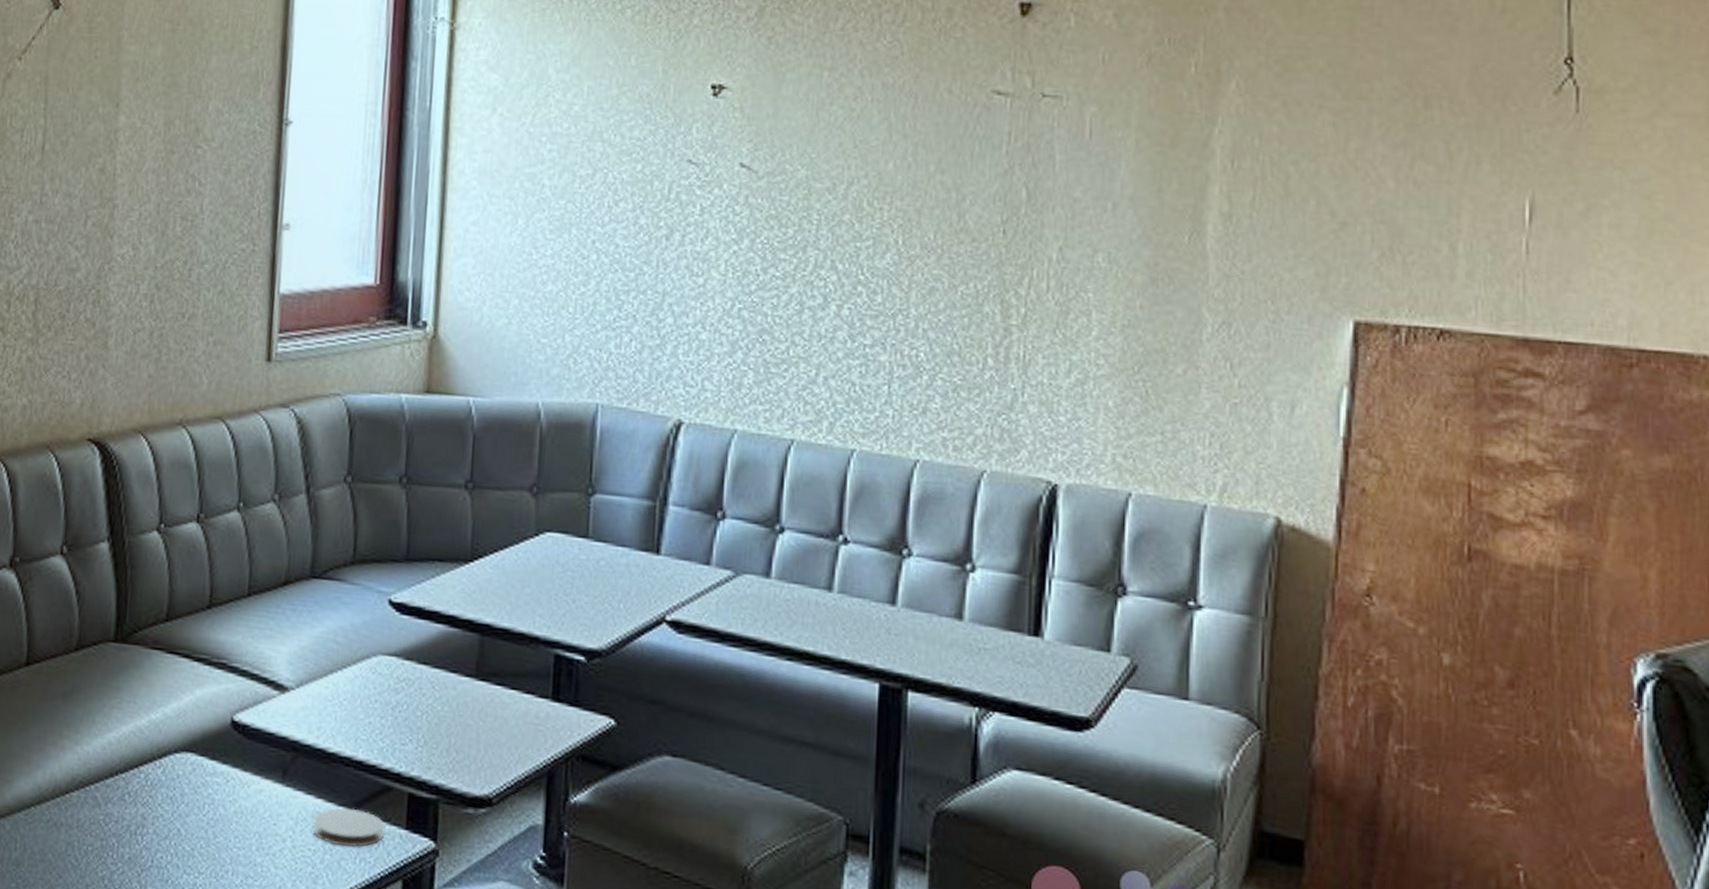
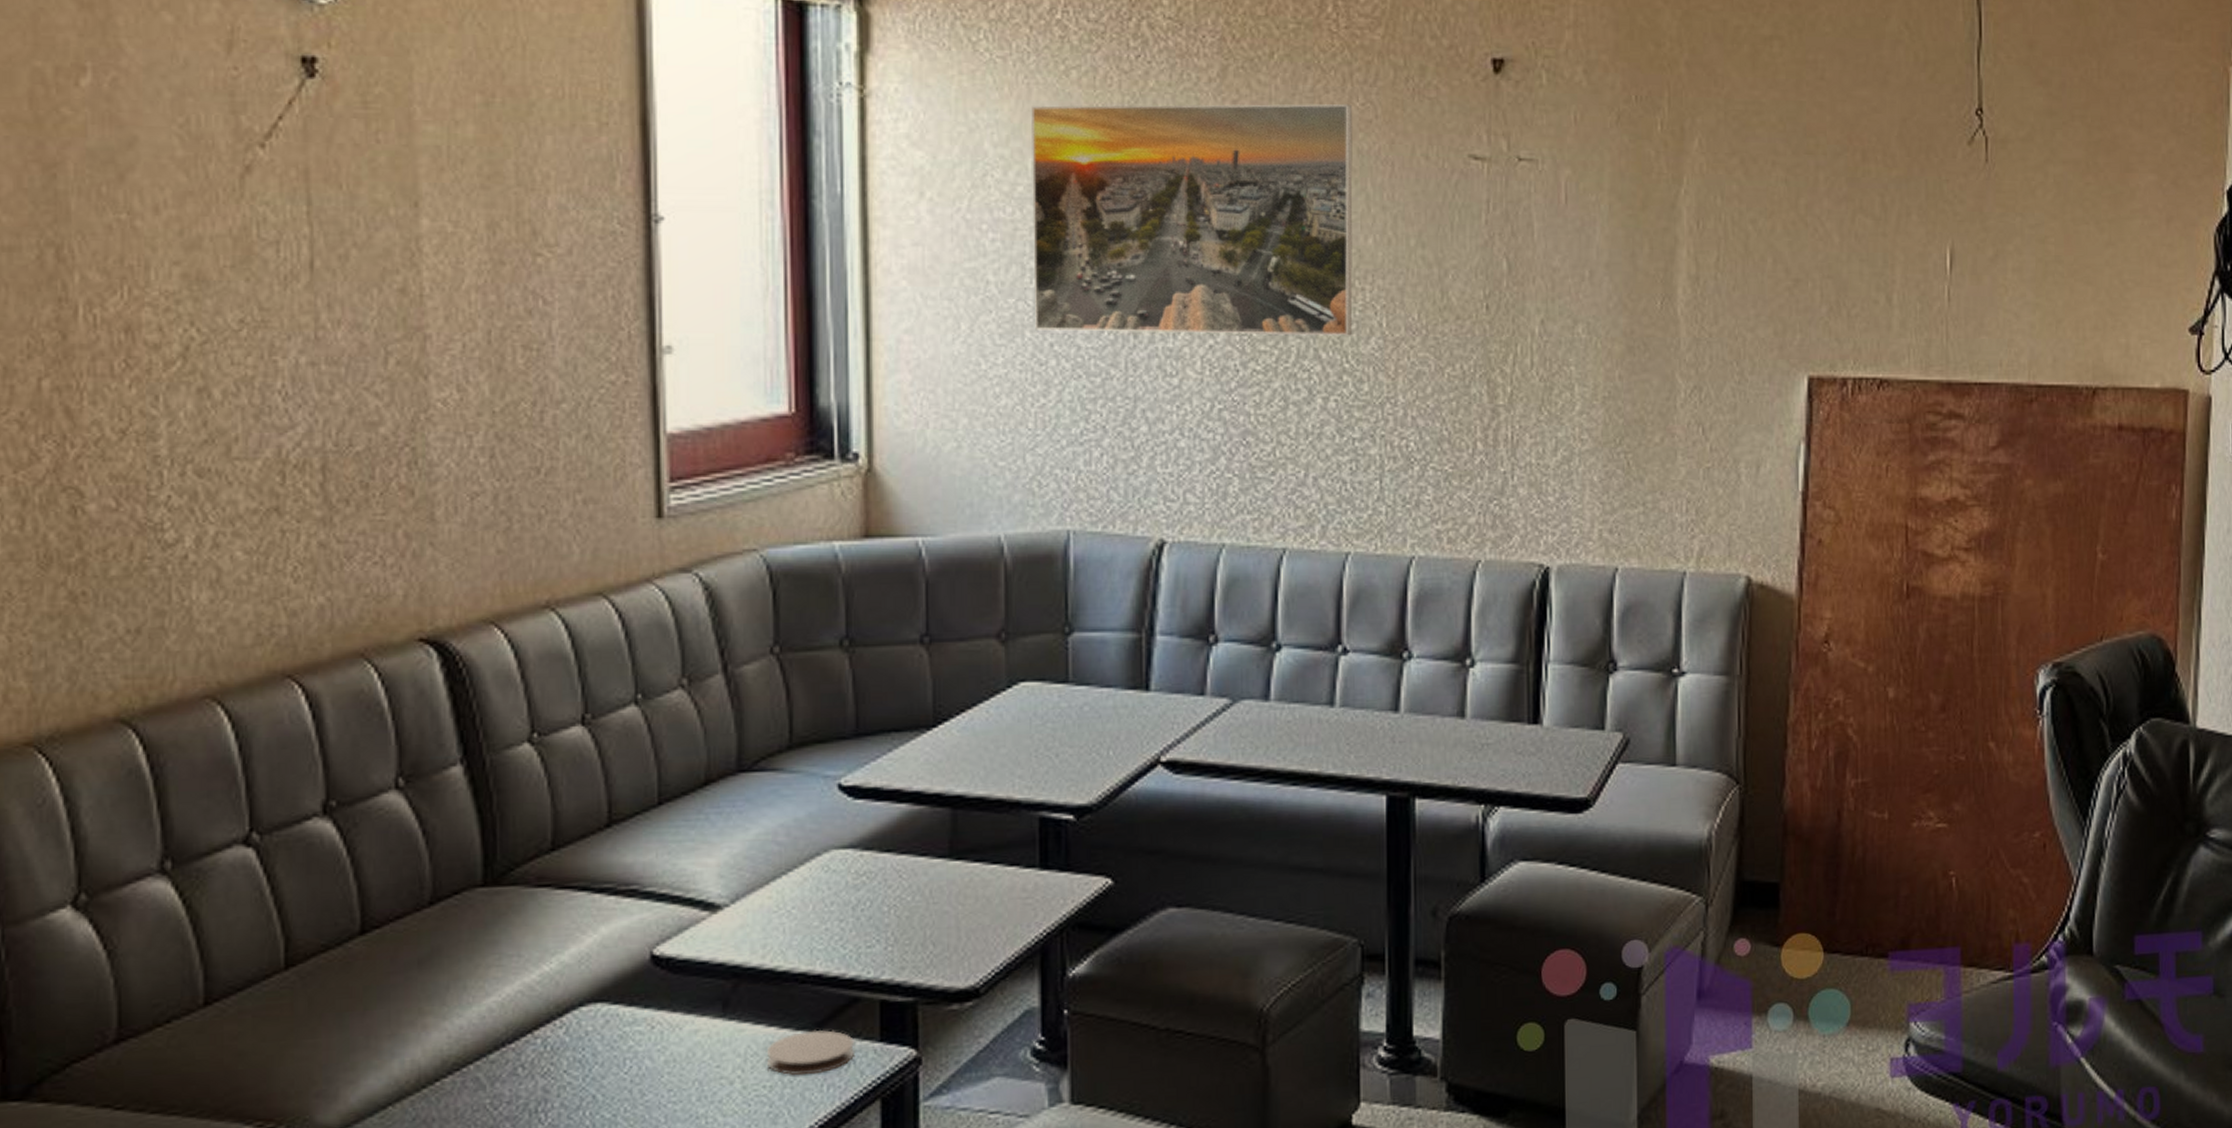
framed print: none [581,39,879,251] -> present [1031,103,1353,336]

